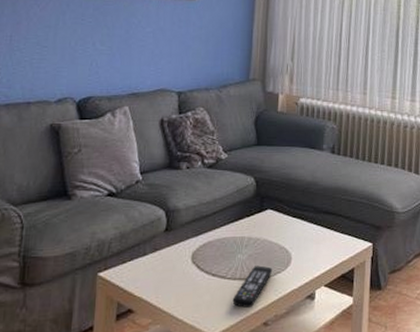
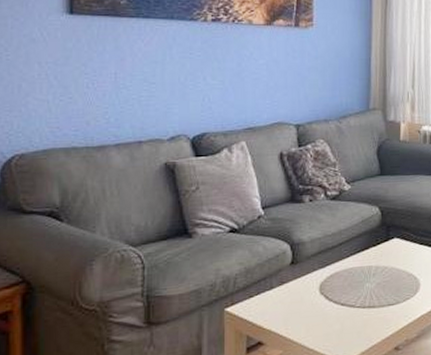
remote control: present [232,265,273,309] -> none [362,293,402,335]

